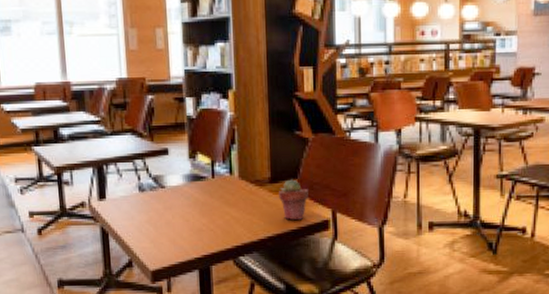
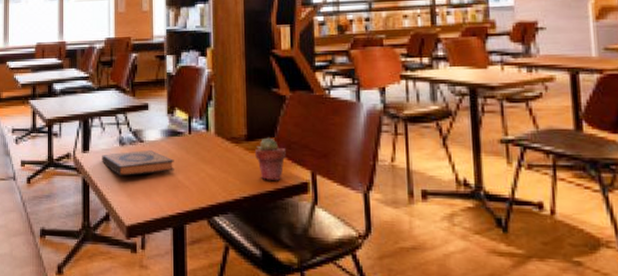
hardback book: none [120,196,198,223] -> present [102,150,174,176]

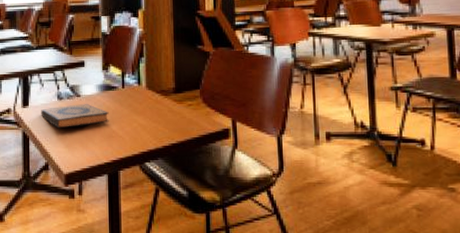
potted succulent: present [255,137,286,180] -> none [182,90,210,128]

